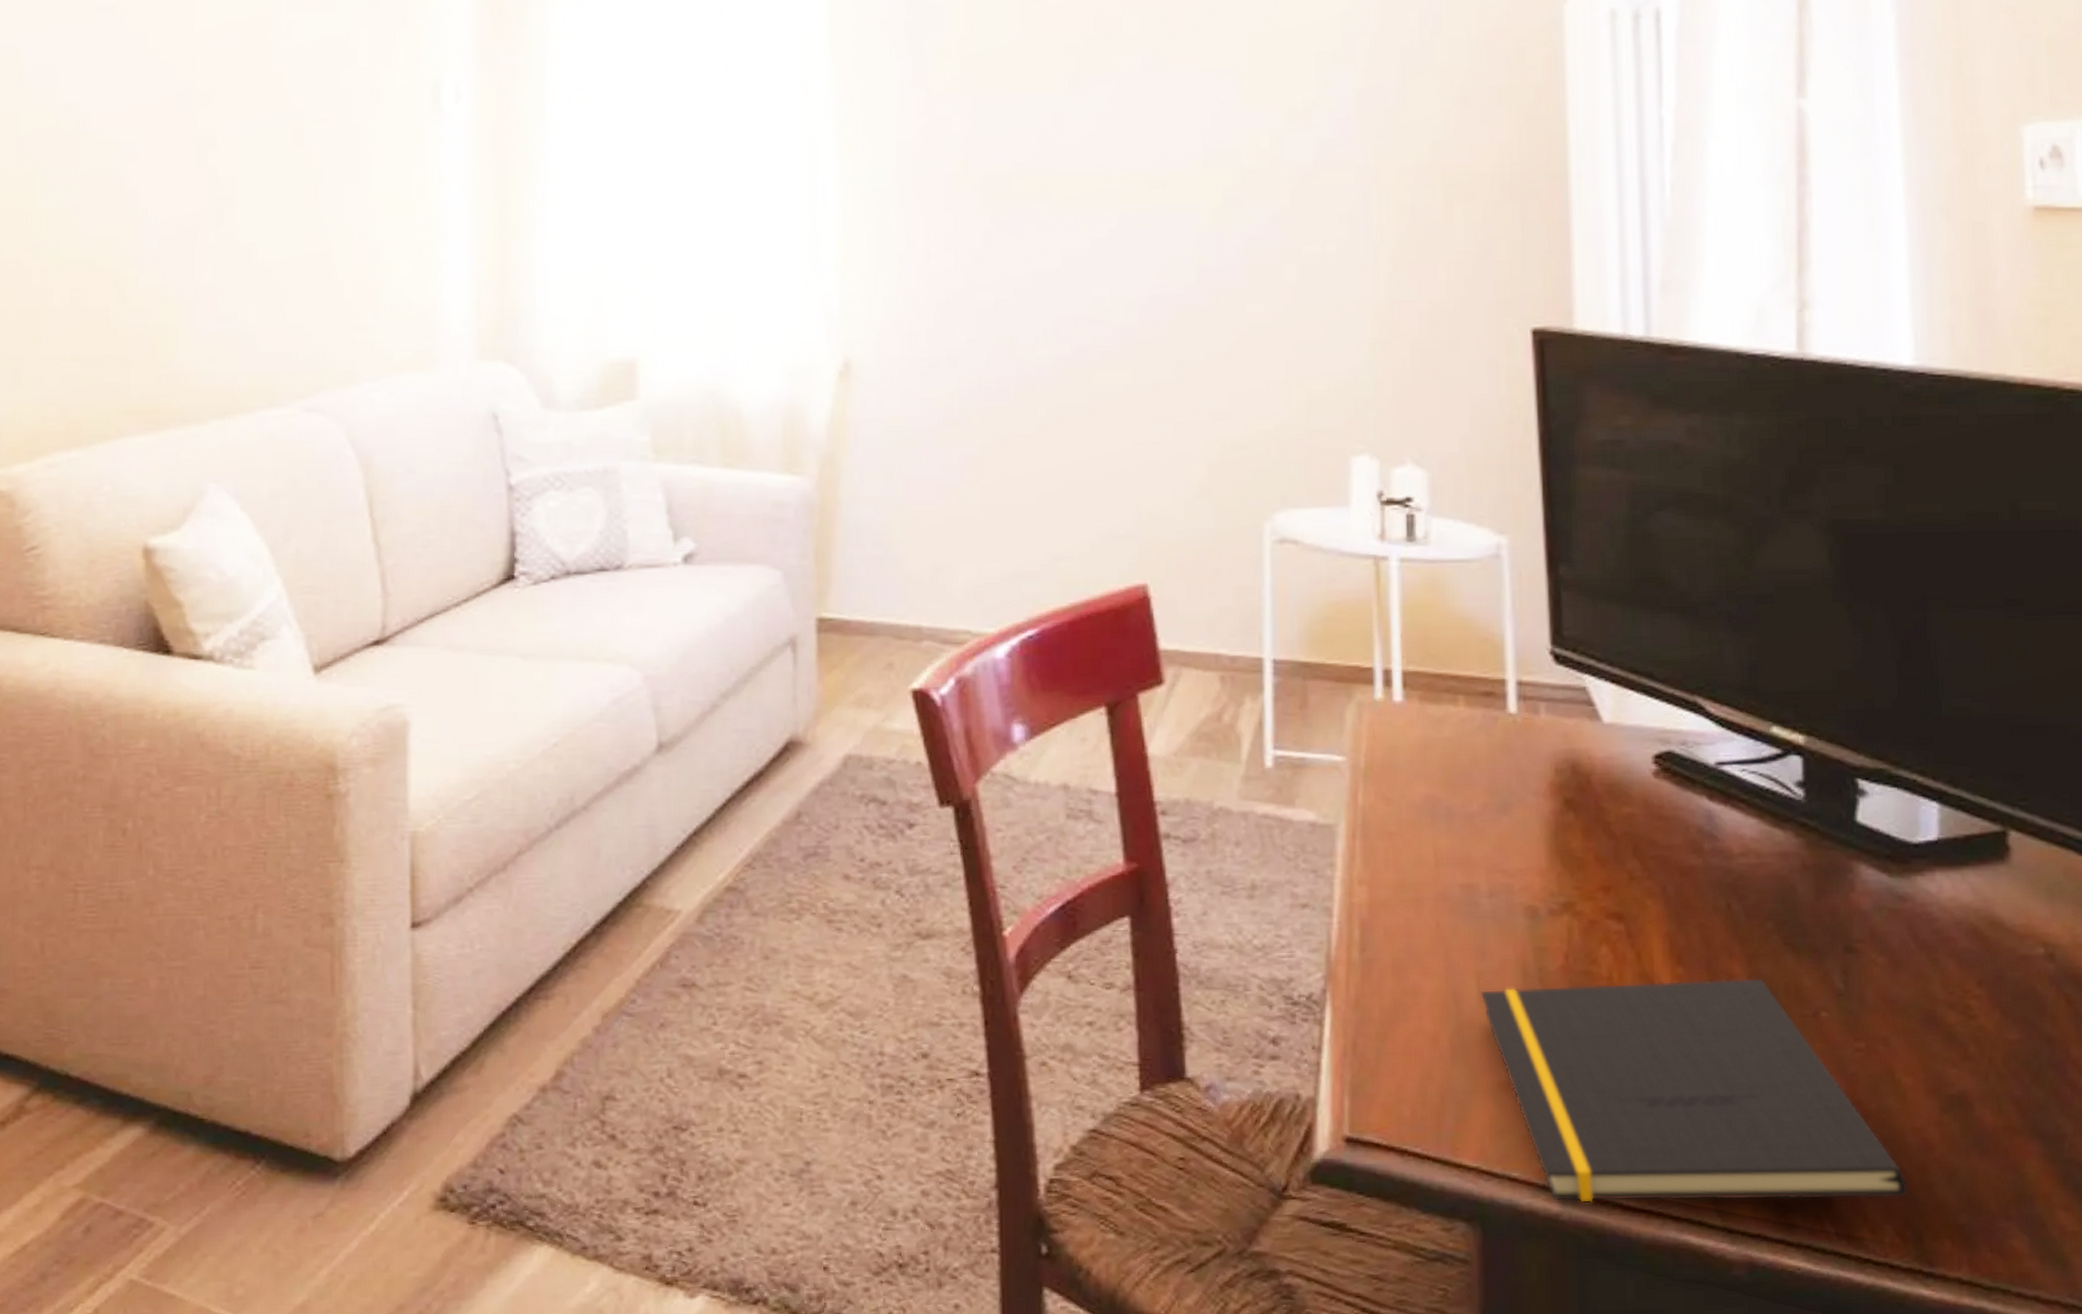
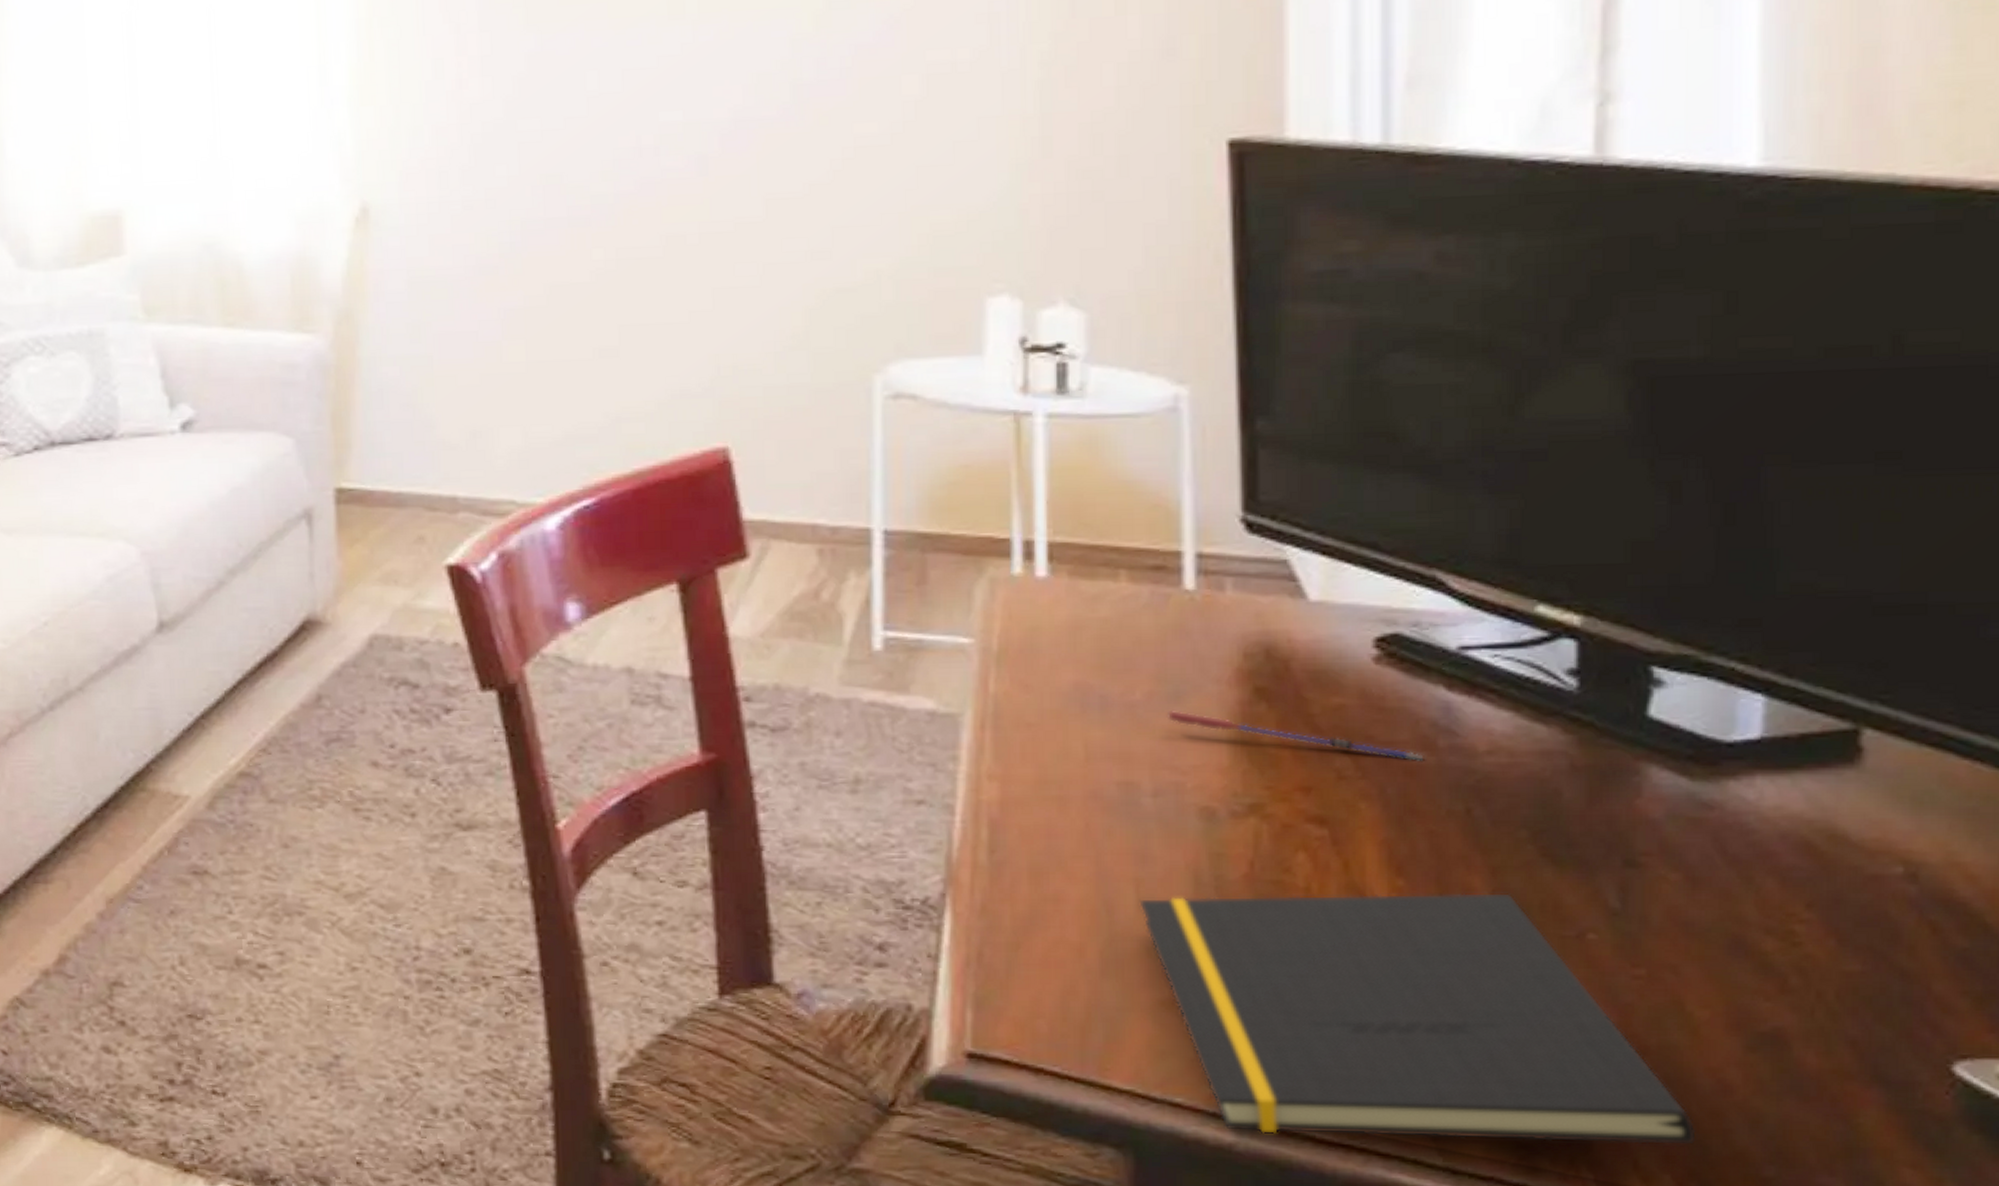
pen: none [1497,819,1693,863] -> present [1166,709,1423,761]

